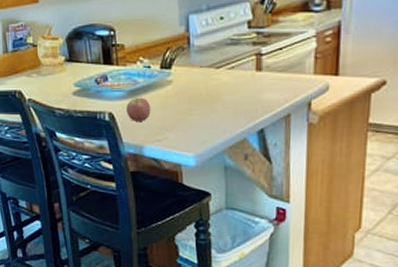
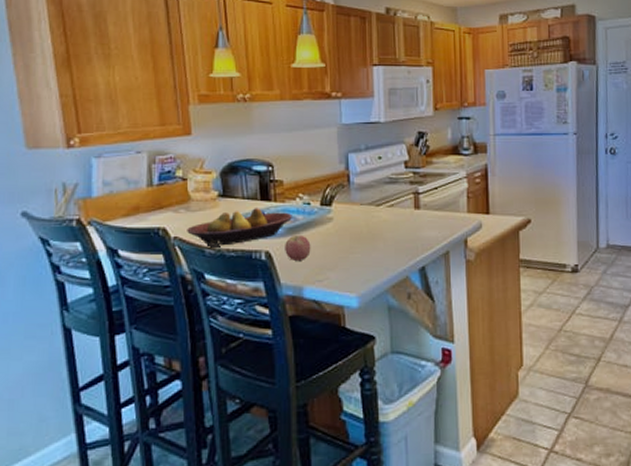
fruit bowl: none [39,72,133,107] -> present [187,208,292,246]

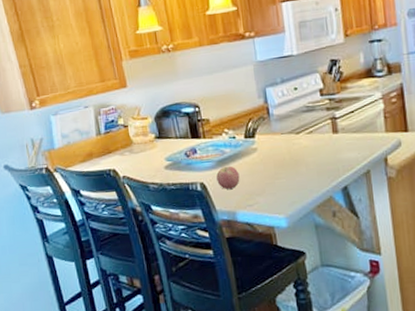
fruit bowl: present [187,208,292,246] -> none [132,145,221,182]

